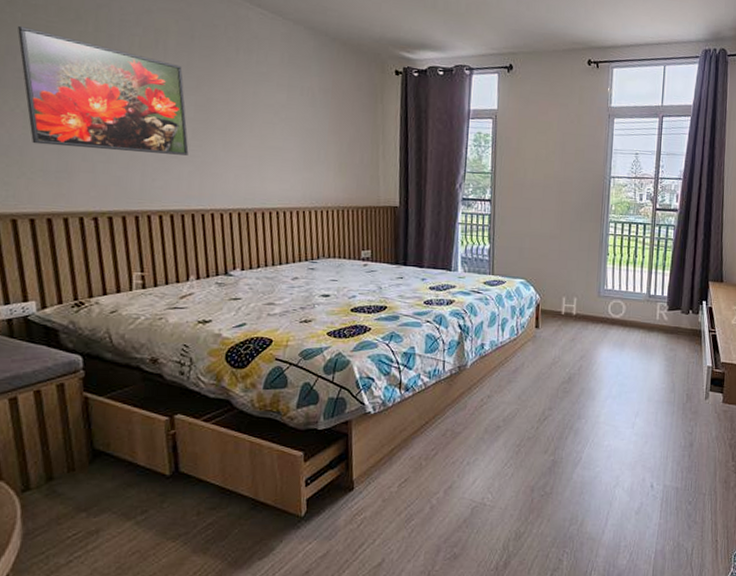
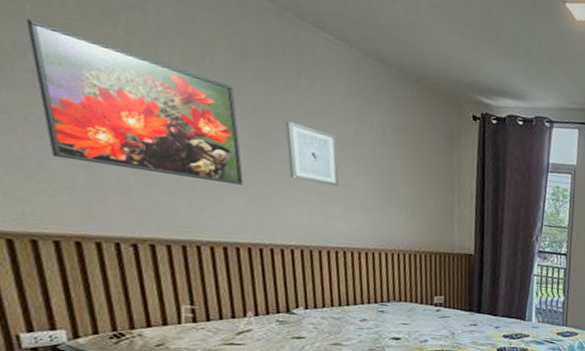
wall art: none [226,93,273,150] -> present [285,121,340,186]

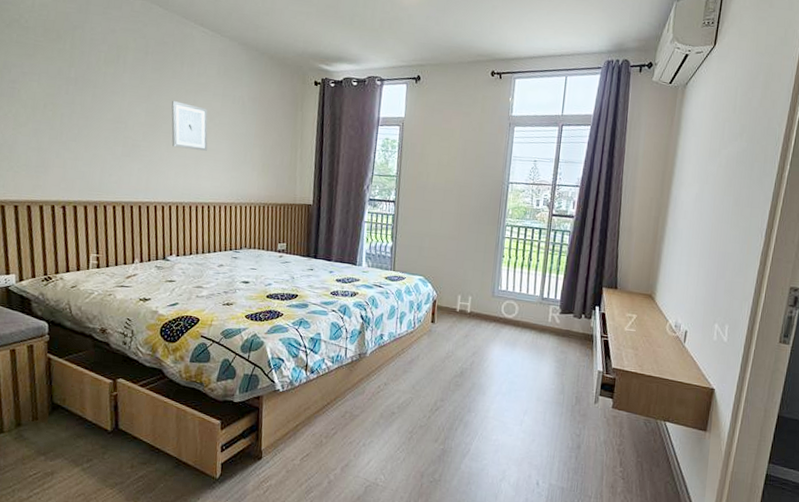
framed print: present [27,18,243,185] -> none [13,44,139,155]

